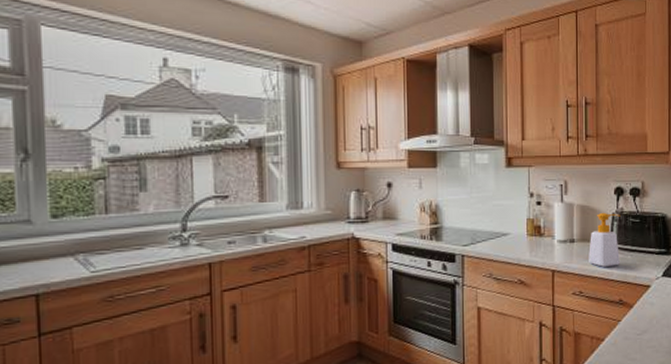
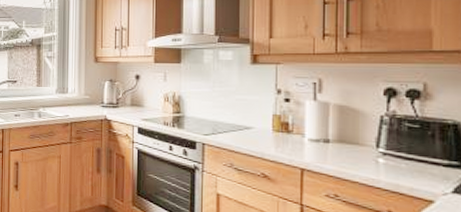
soap bottle: present [589,212,620,267] -> none [347,114,392,174]

